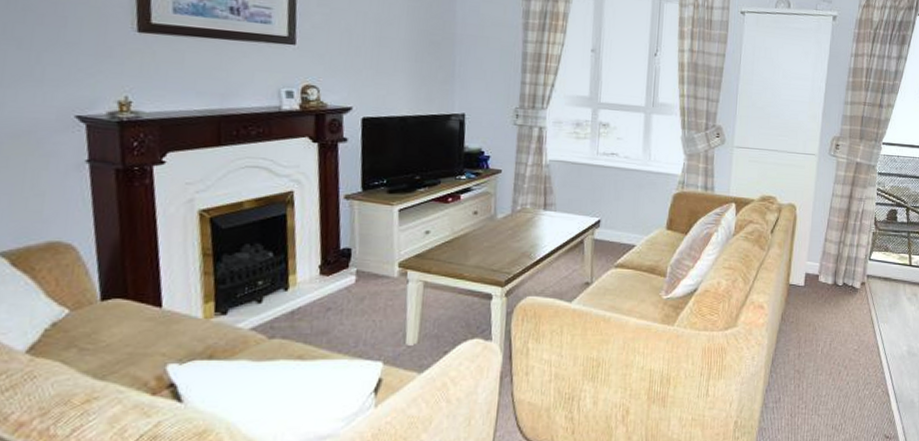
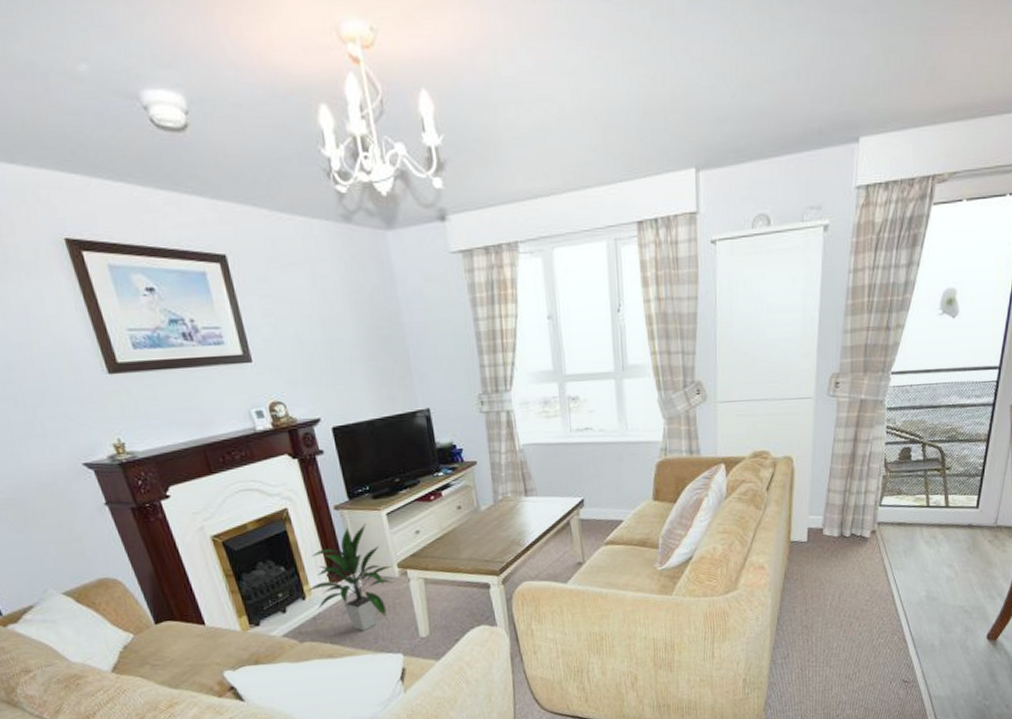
indoor plant: none [290,216,392,332] -> present [305,523,394,631]

